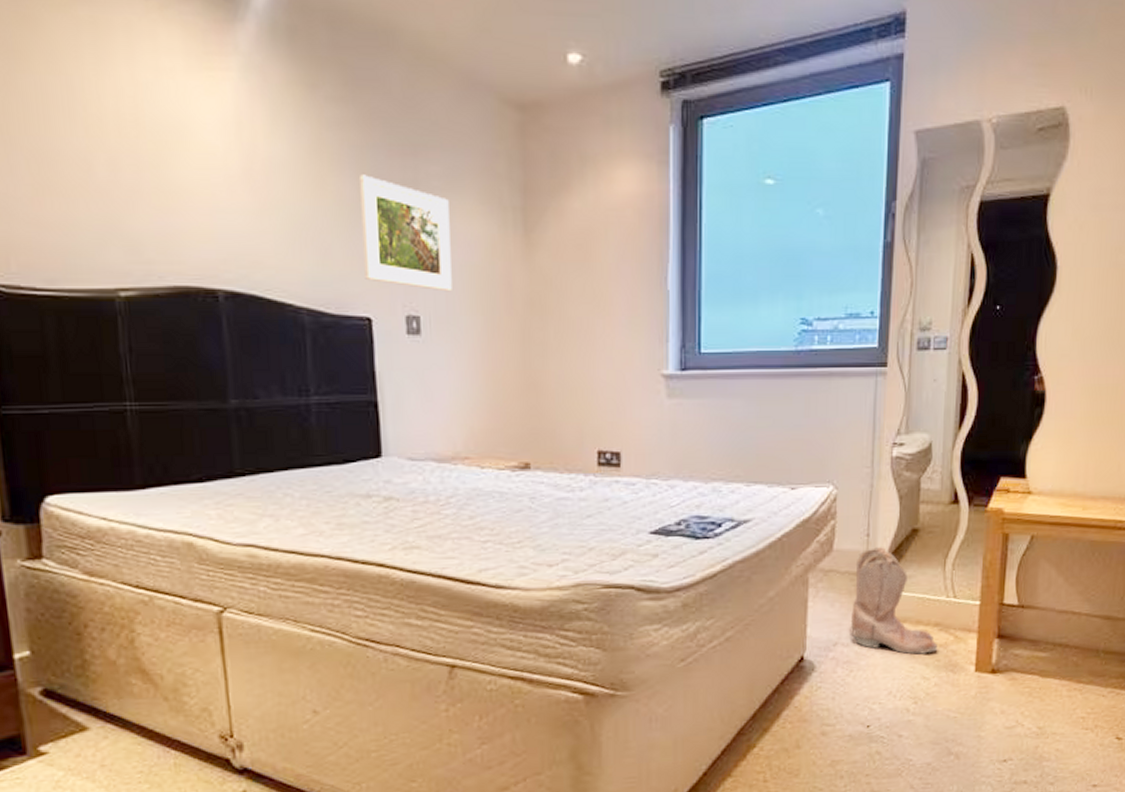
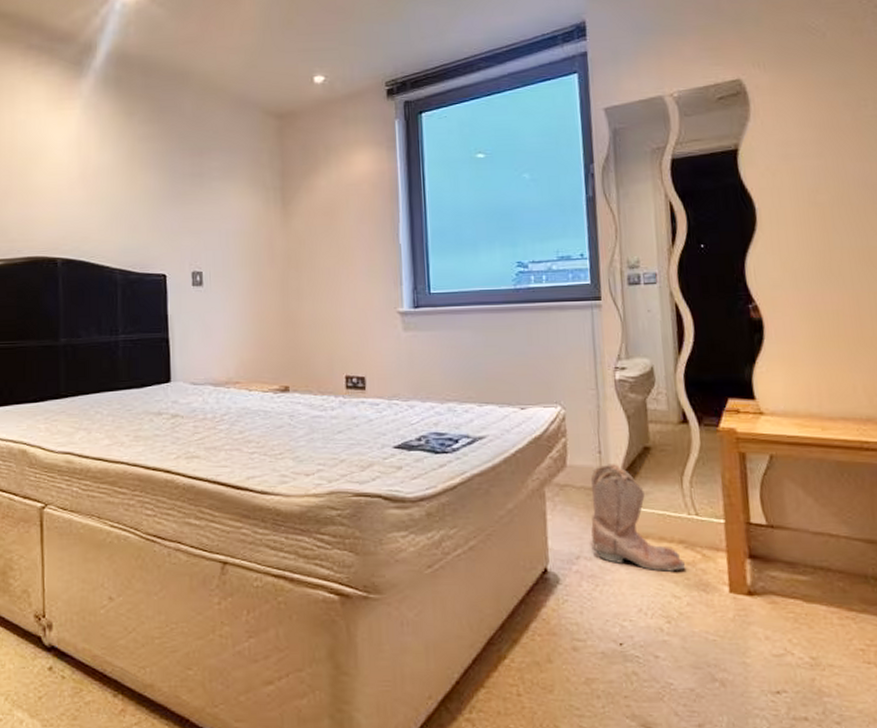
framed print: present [360,174,452,292] -> none [161,171,227,253]

